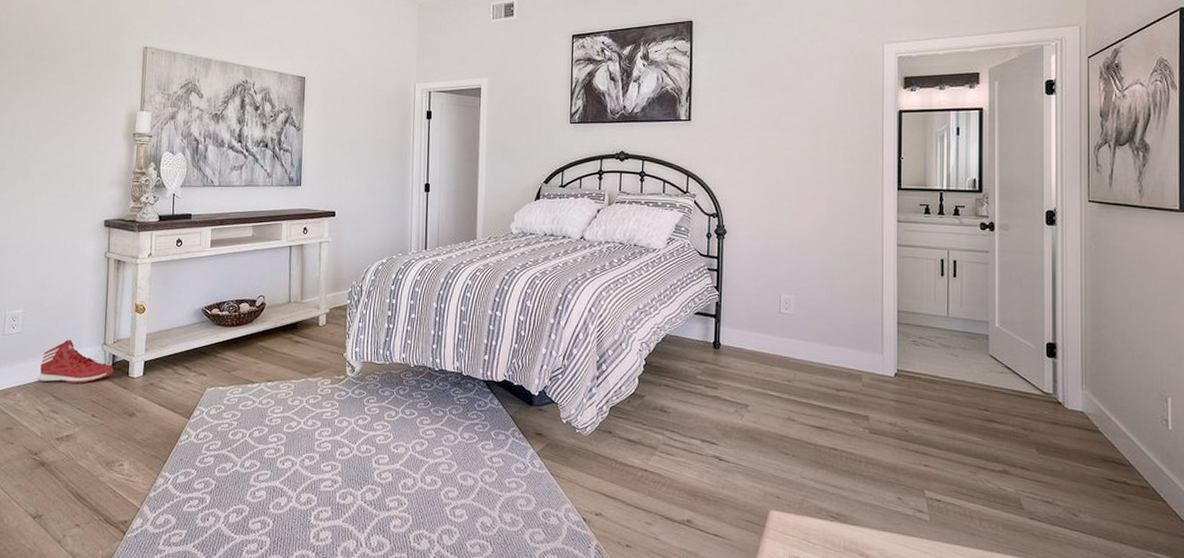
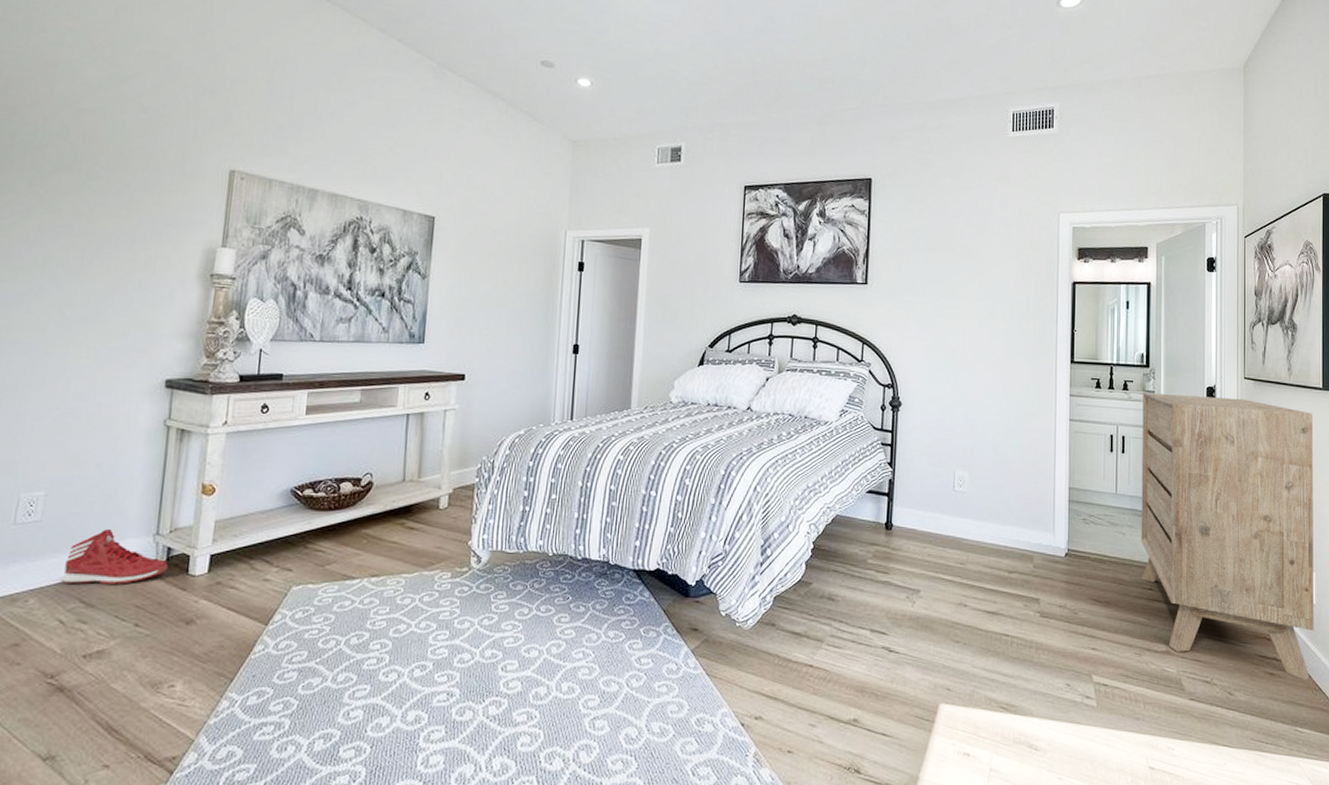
dresser: none [975,217,1170,506] -> present [1141,392,1314,680]

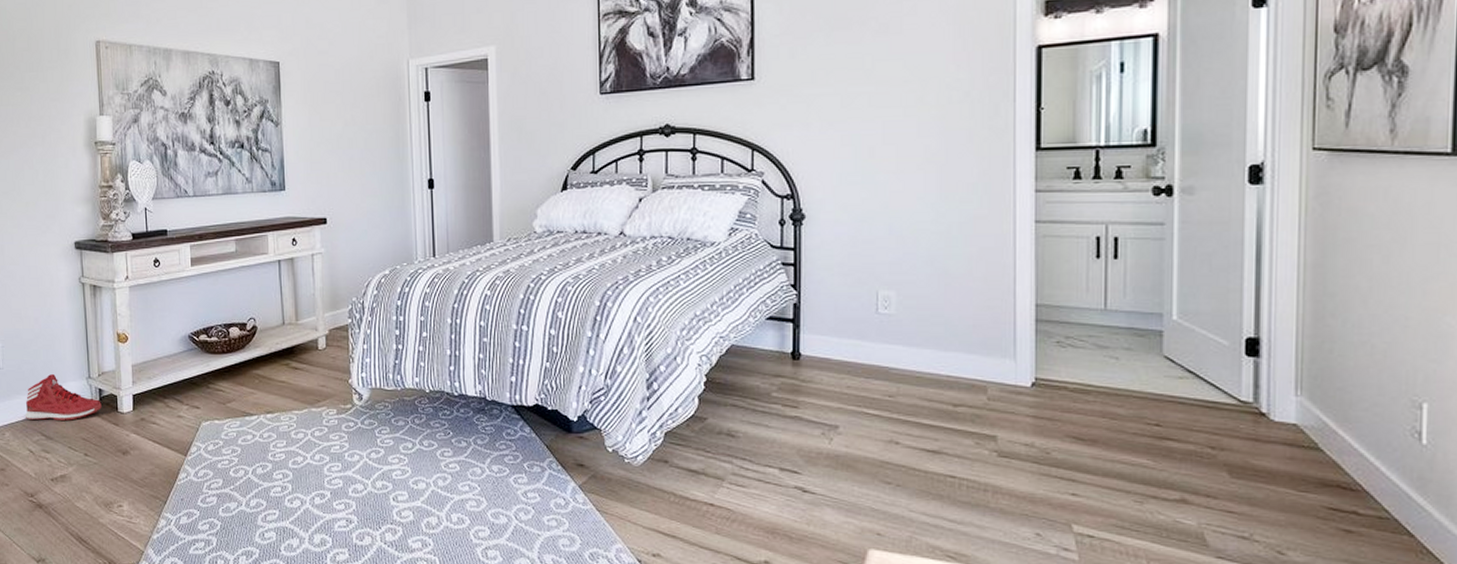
dresser: present [1141,392,1314,680] -> none [1143,177,1432,541]

